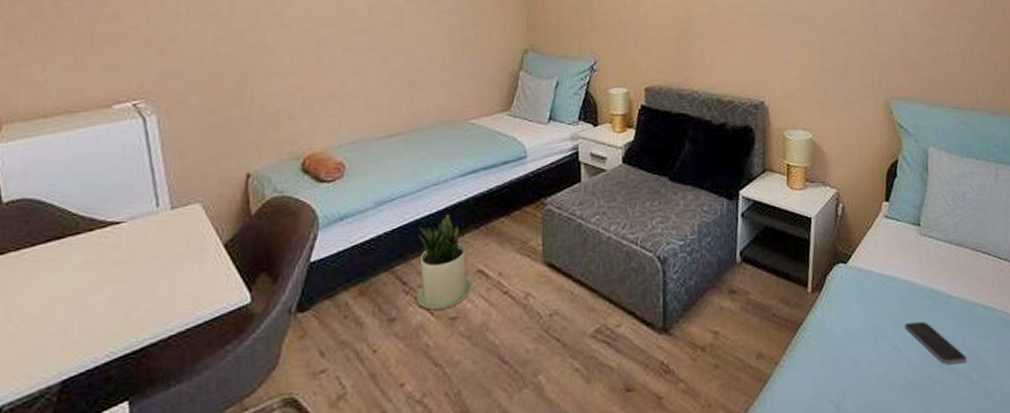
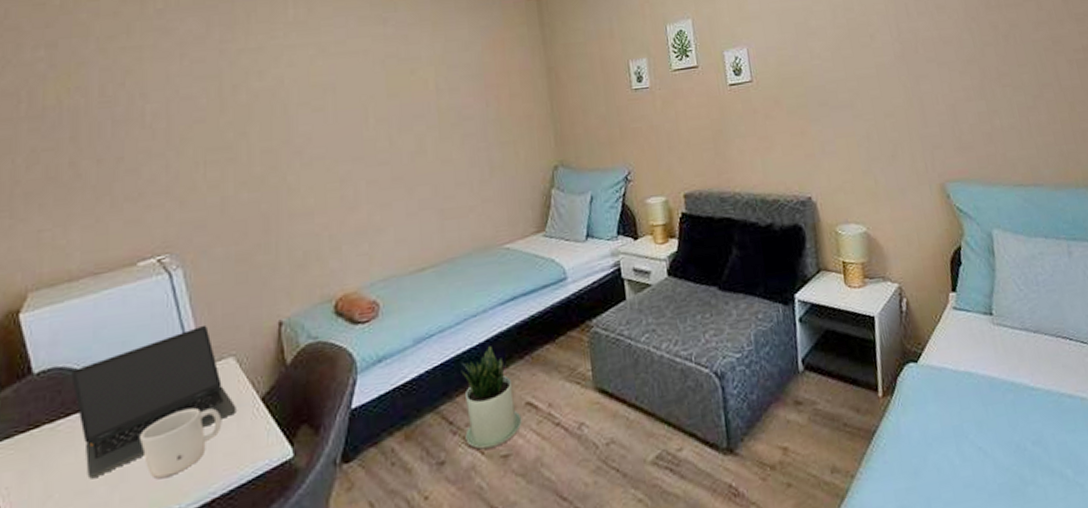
laptop: none [39,170,199,308] -> present [71,325,236,480]
mug: none [101,248,185,313] -> present [138,407,222,479]
smartphone: present [904,321,967,364] -> none [987,418,1060,463]

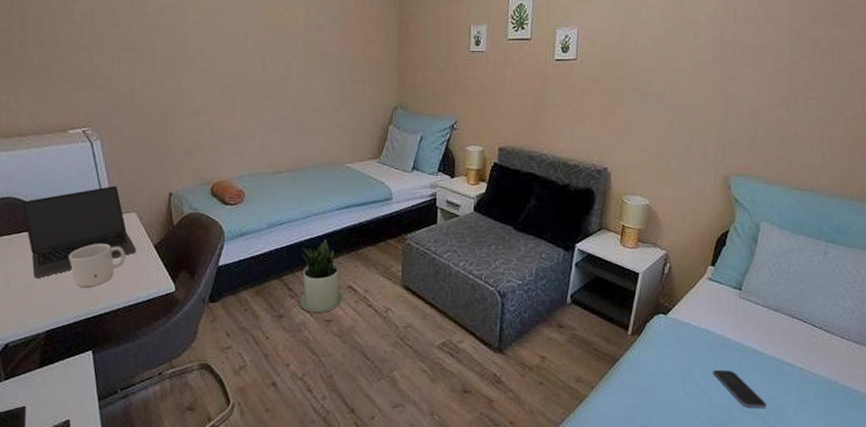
smartphone: none [987,418,1060,463] -> present [713,369,767,408]

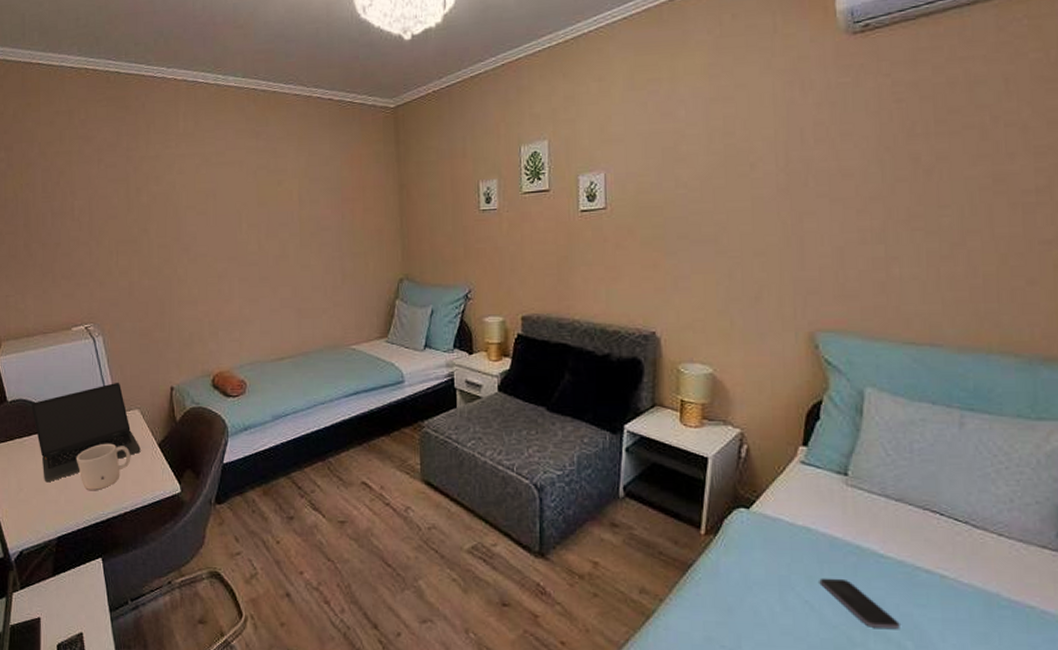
planter: present [300,239,344,313] -> none [309,431,358,513]

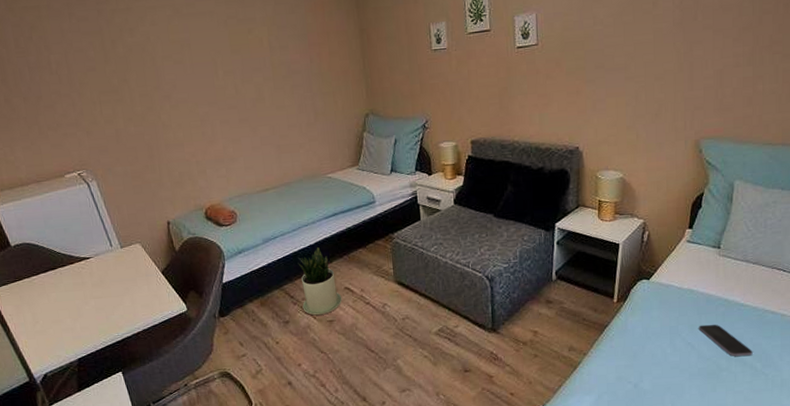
laptop: present [31,382,141,483] -> none [35,221,146,314]
mug: present [76,443,131,491] -> none [85,274,138,317]
planter: none [309,431,358,513] -> present [298,247,342,316]

